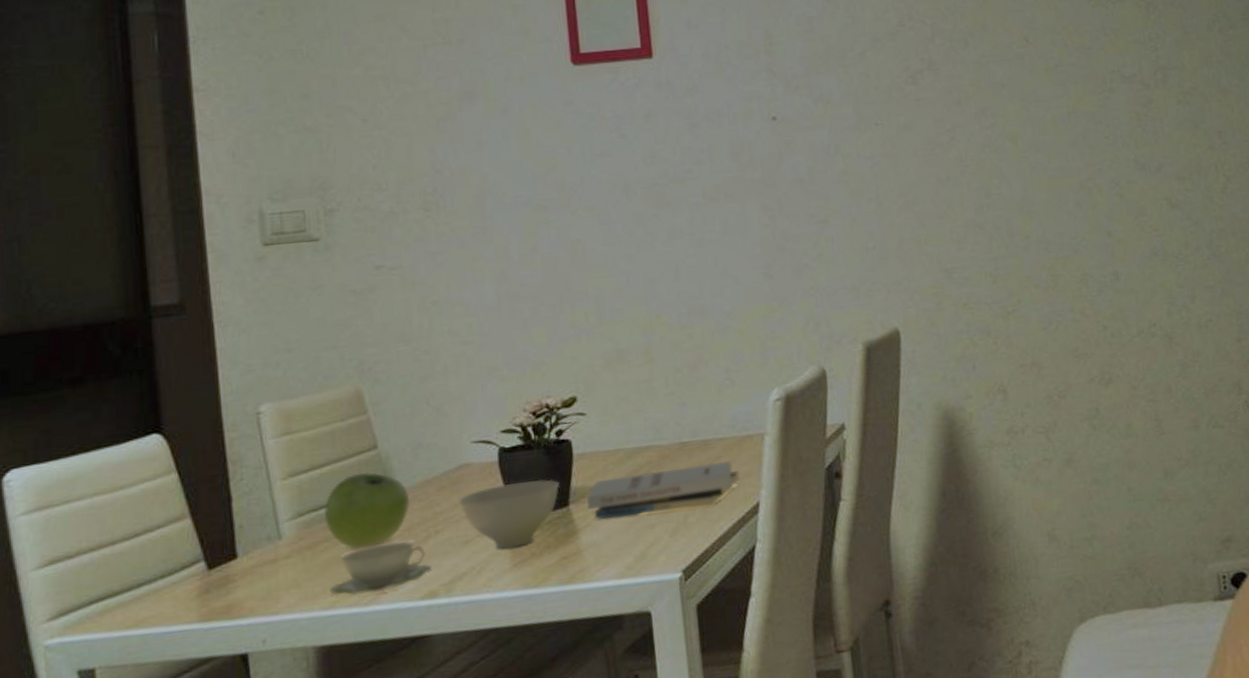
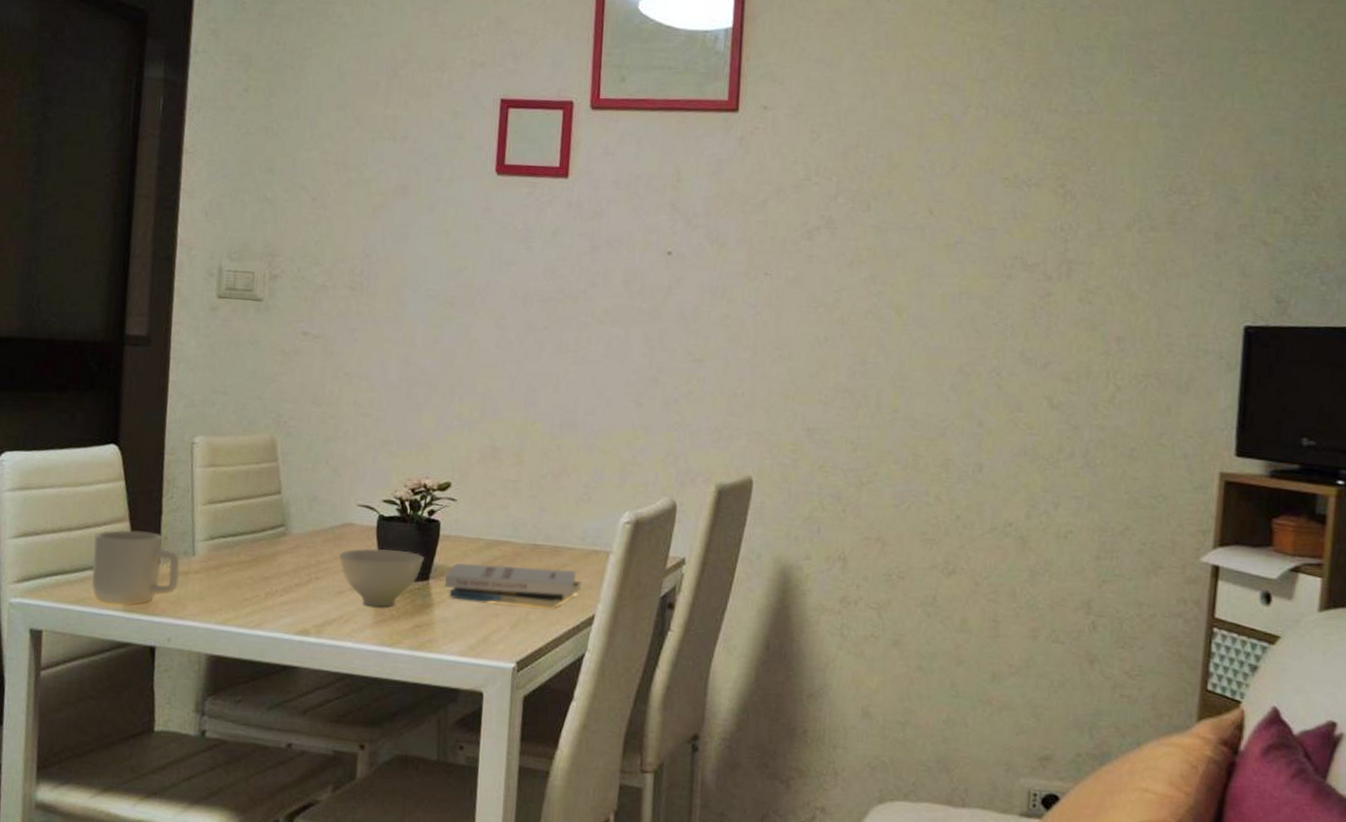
mug: none [146,523,266,620] -> present [91,530,180,606]
fruit: present [325,472,409,549] -> none [231,513,300,579]
teacup: present [329,541,432,596] -> none [225,578,308,620]

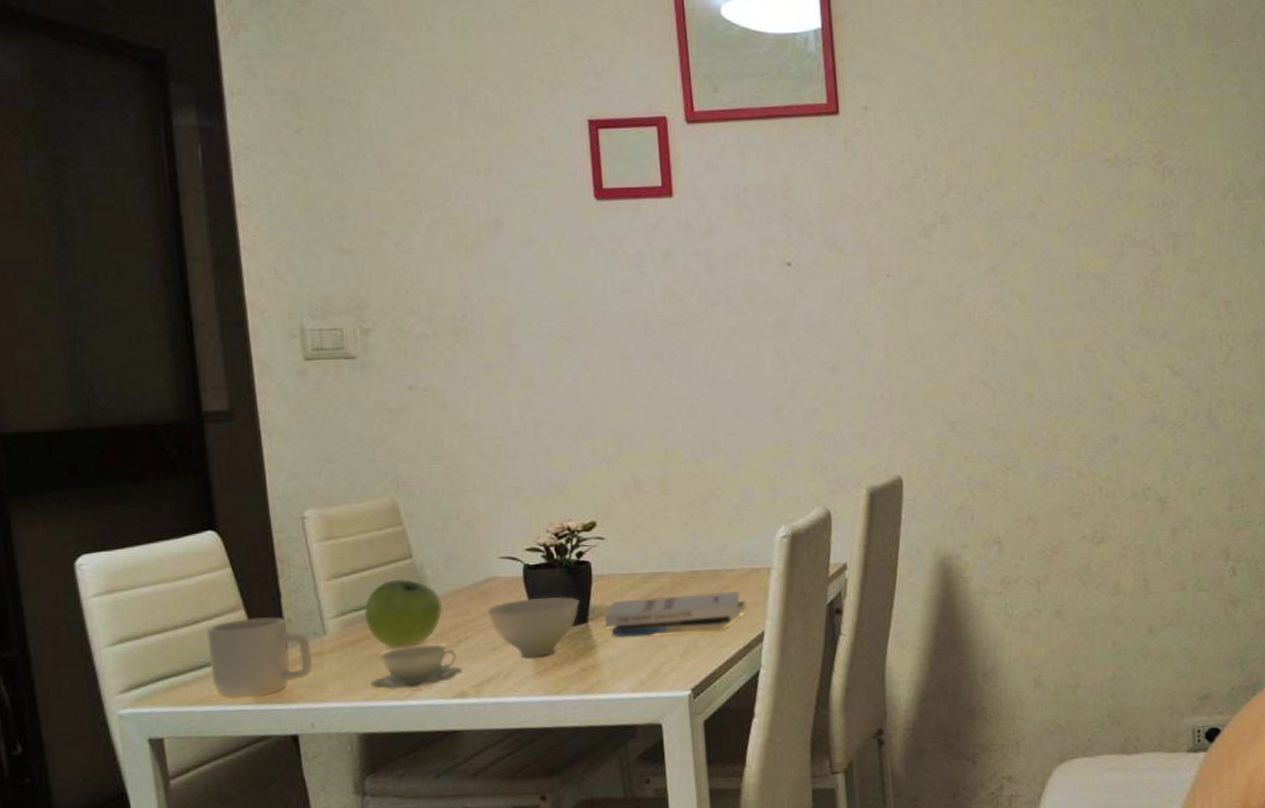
teacup: none [225,578,308,620] -> present [370,644,462,690]
fruit: none [231,513,300,579] -> present [365,579,442,648]

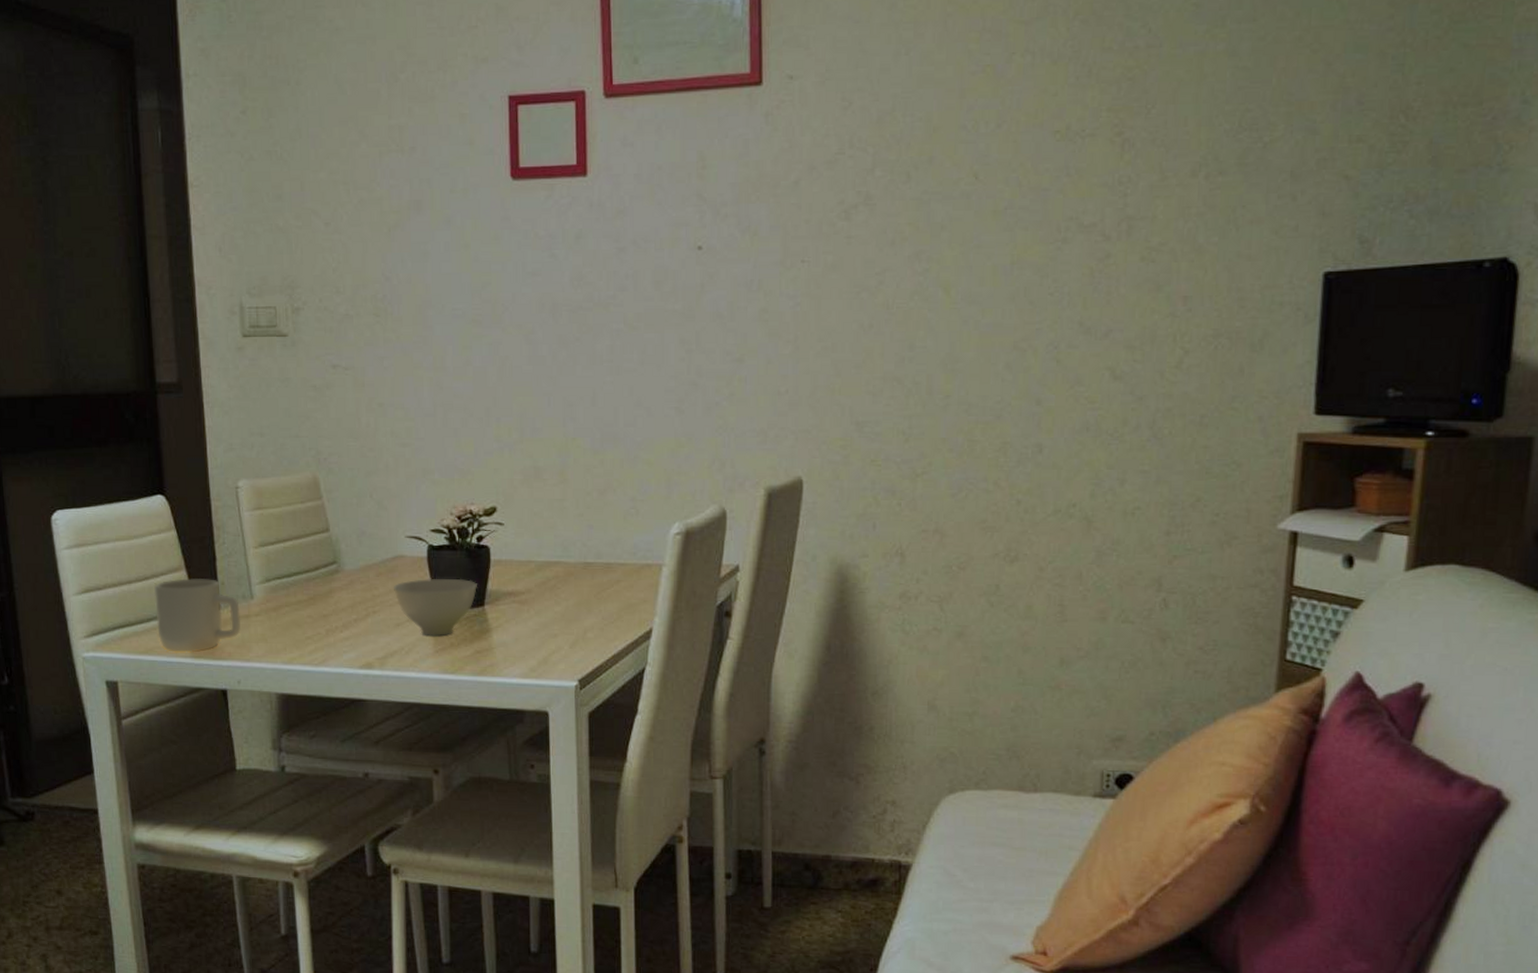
fruit: present [365,579,442,648] -> none [287,552,353,617]
teacup: present [370,644,462,690] -> none [289,615,369,657]
books: present [605,591,747,637] -> none [500,585,636,625]

